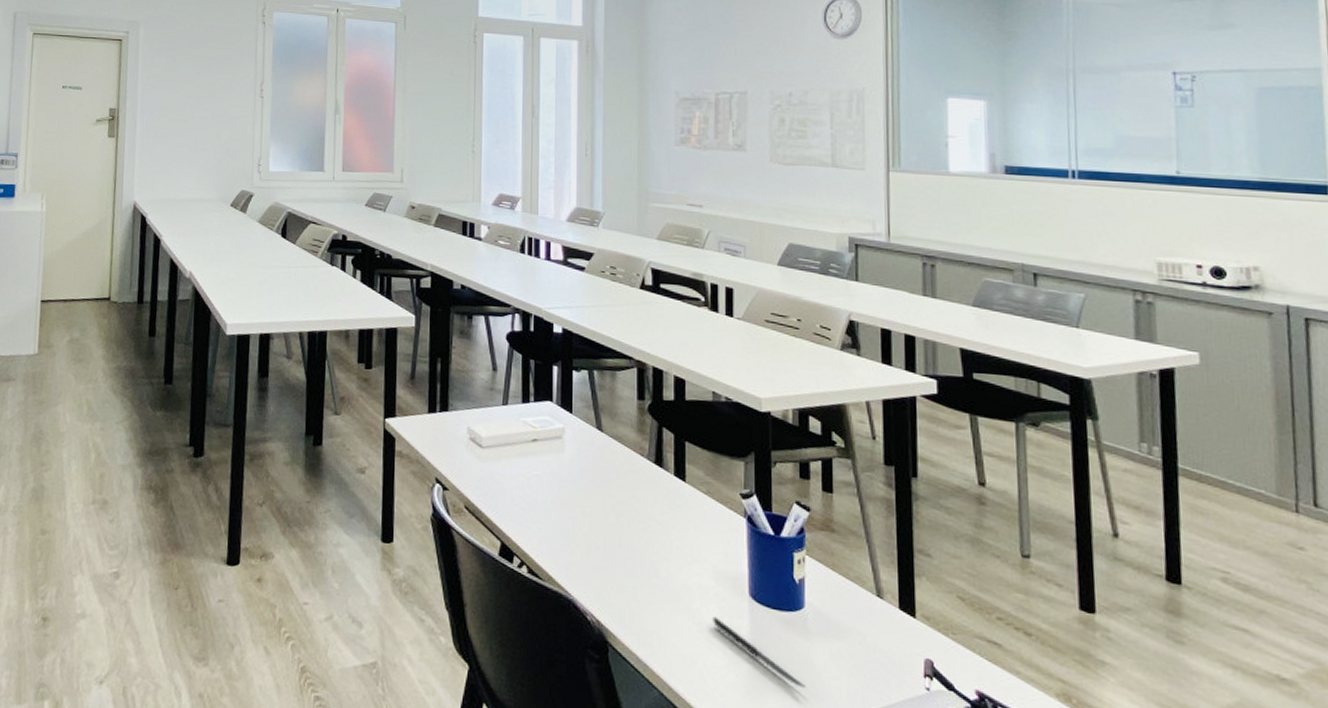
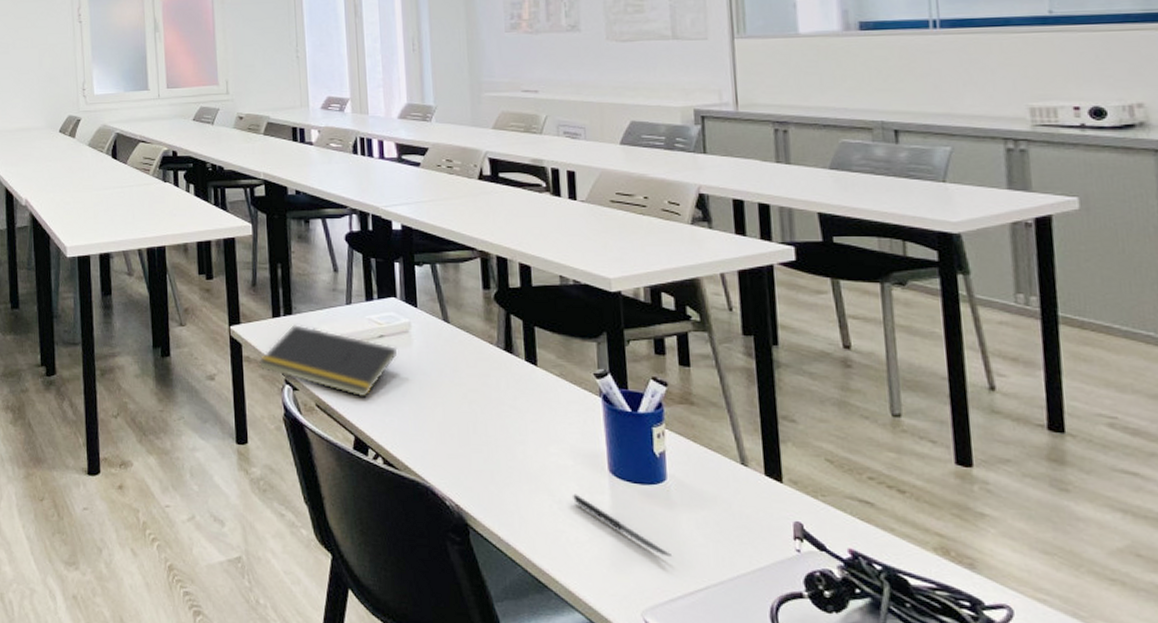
notepad: none [411,422,549,502] -> present [259,325,397,397]

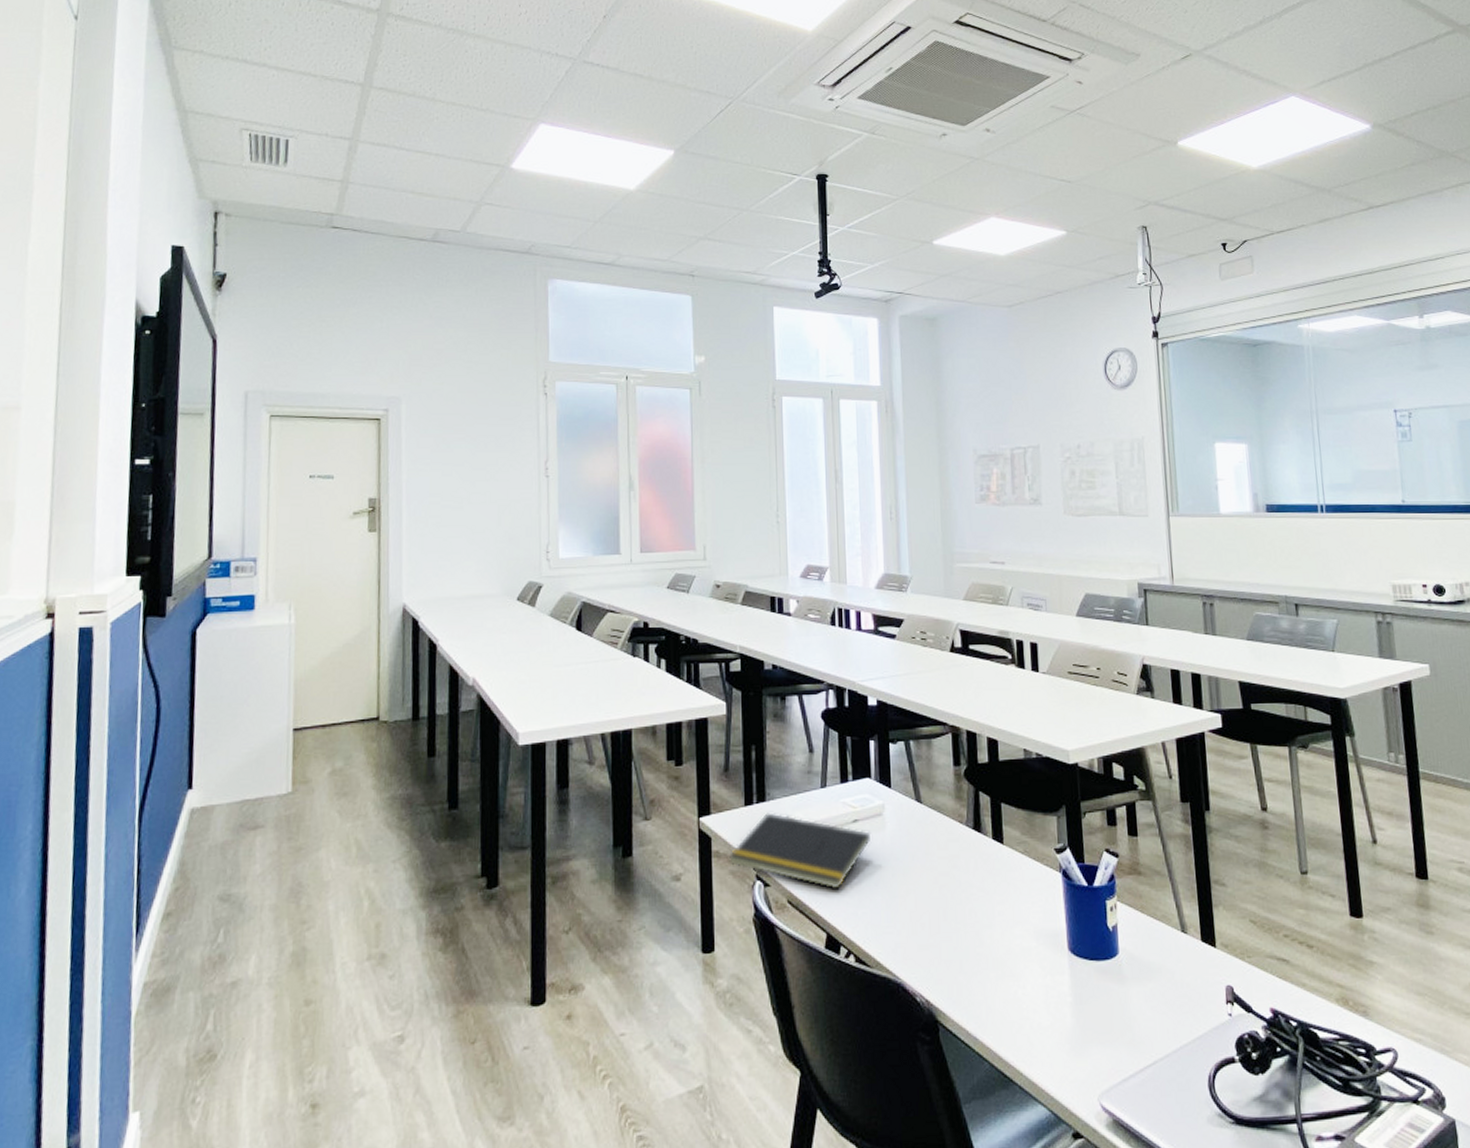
kitchen knife: present [573,494,671,557] -> none [1036,977,1124,1034]

